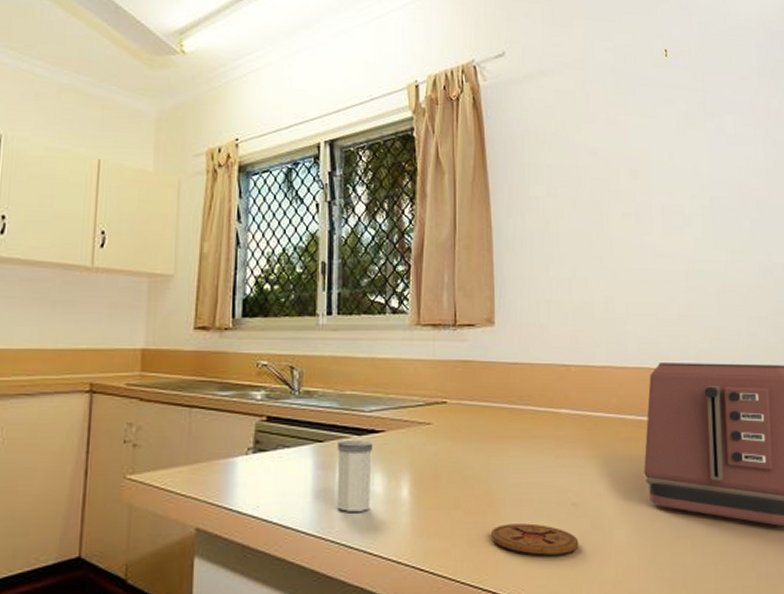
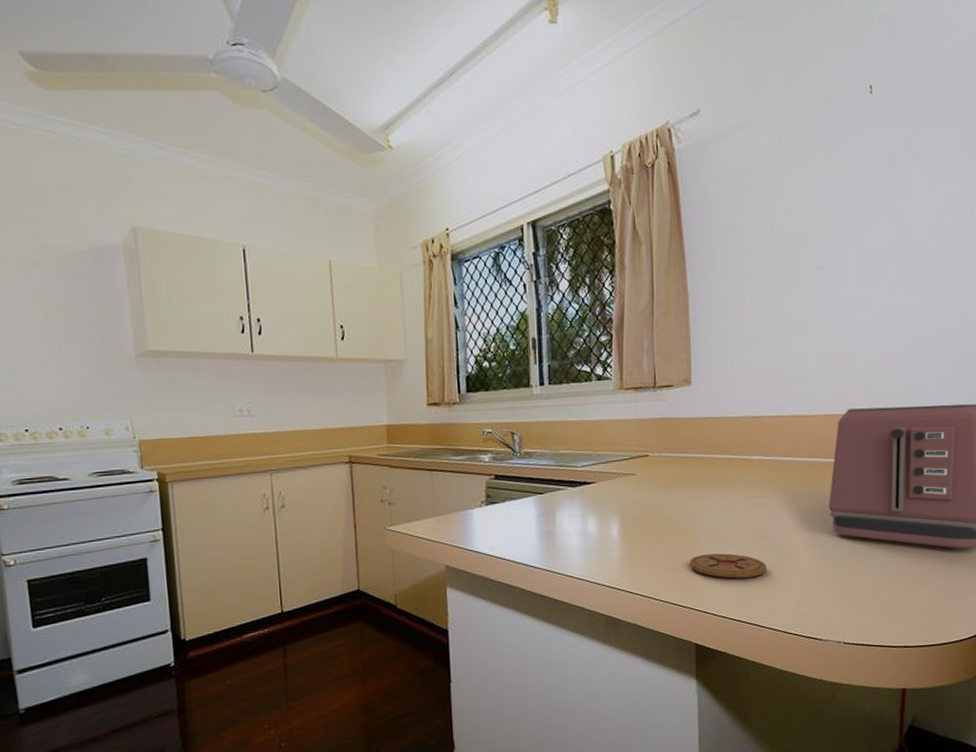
salt shaker: present [337,440,374,512] -> none [555,491,586,549]

